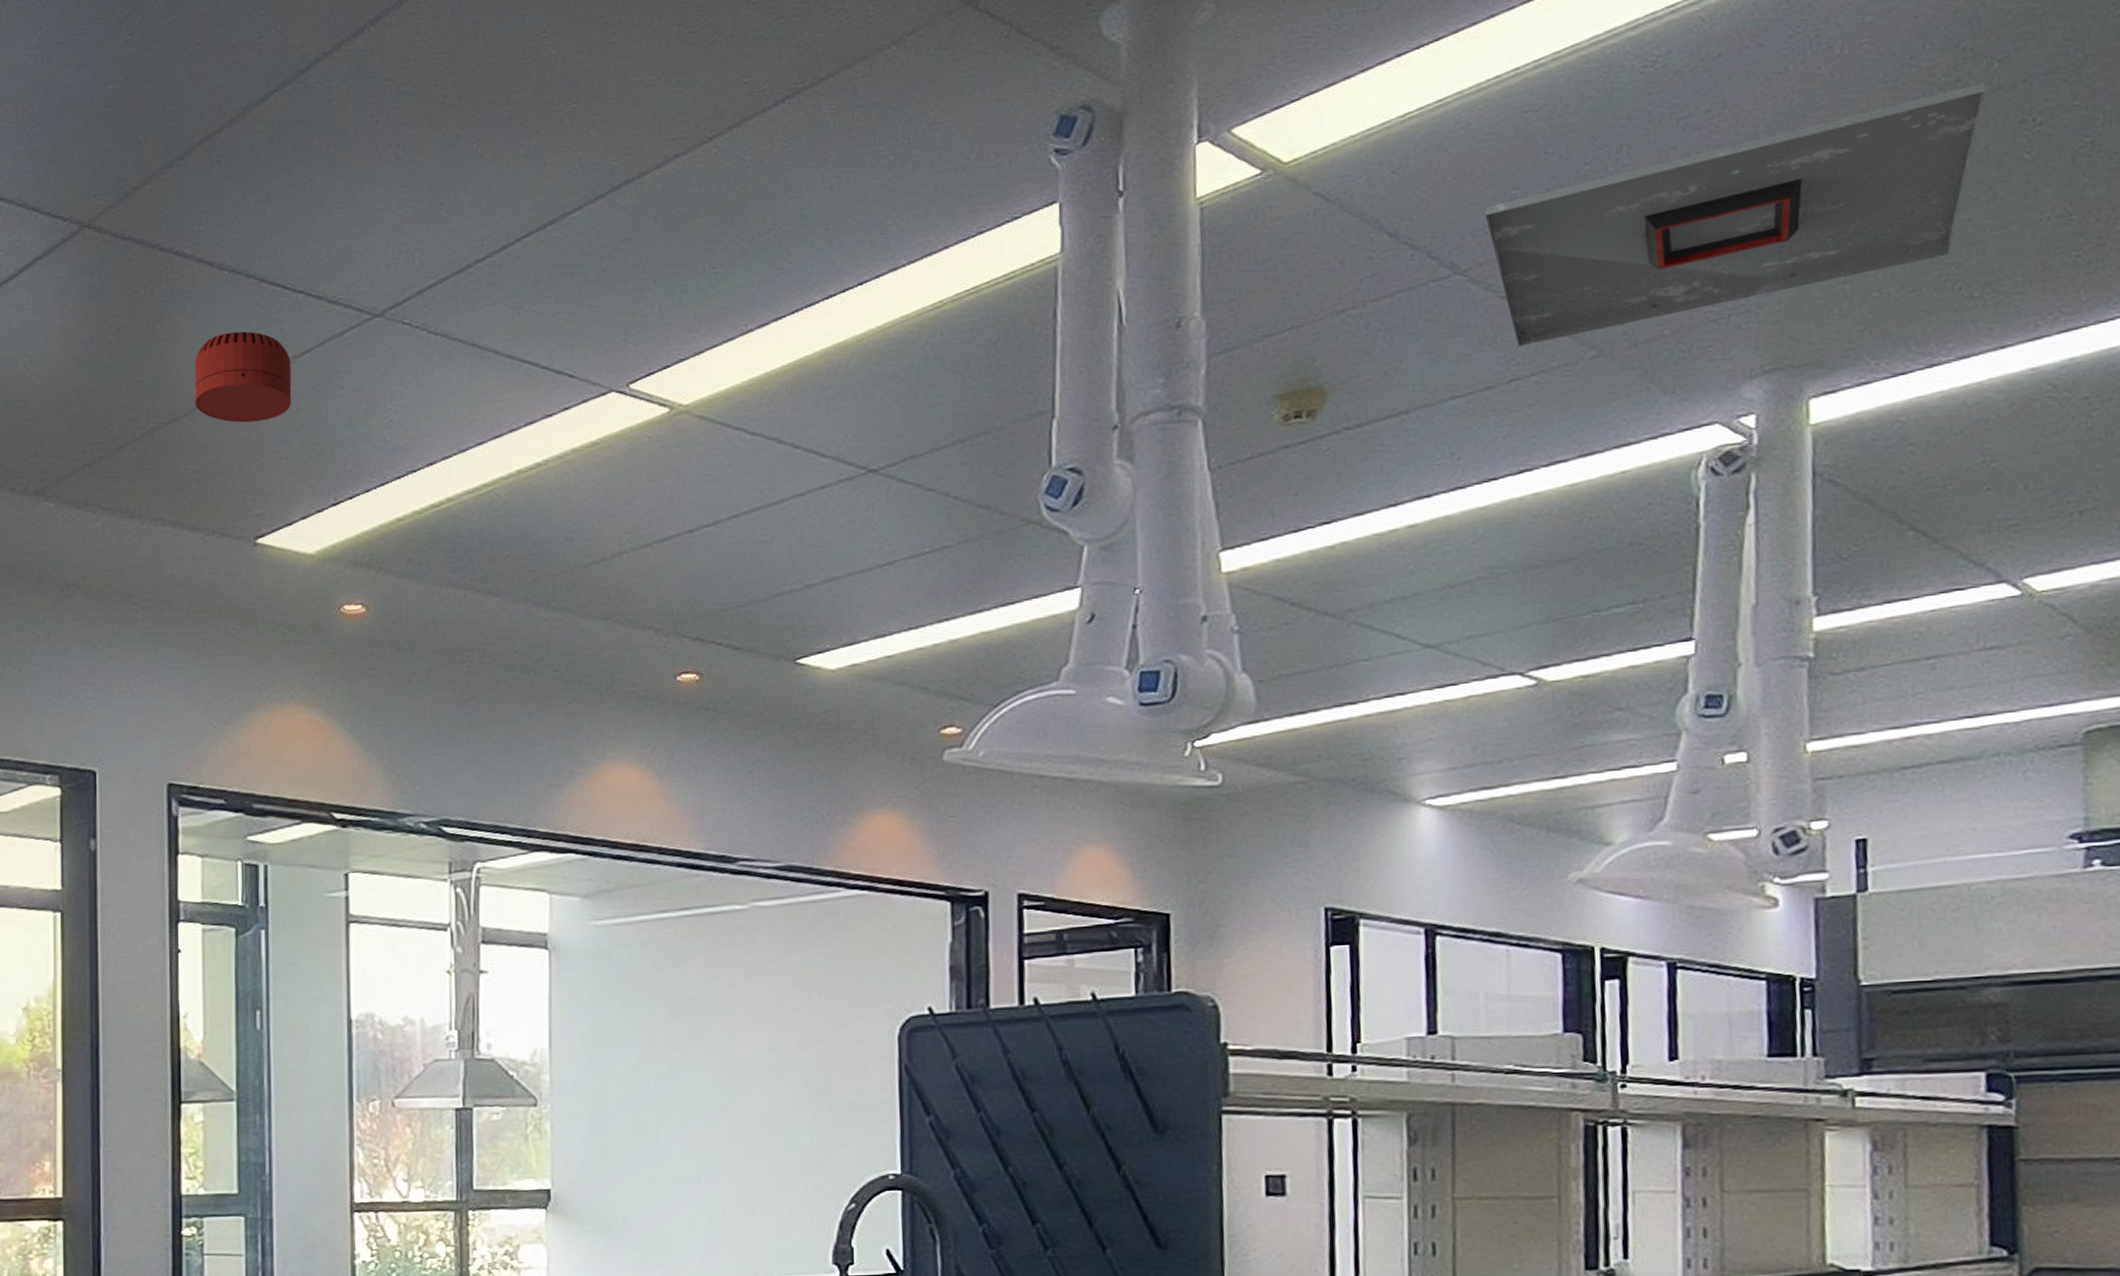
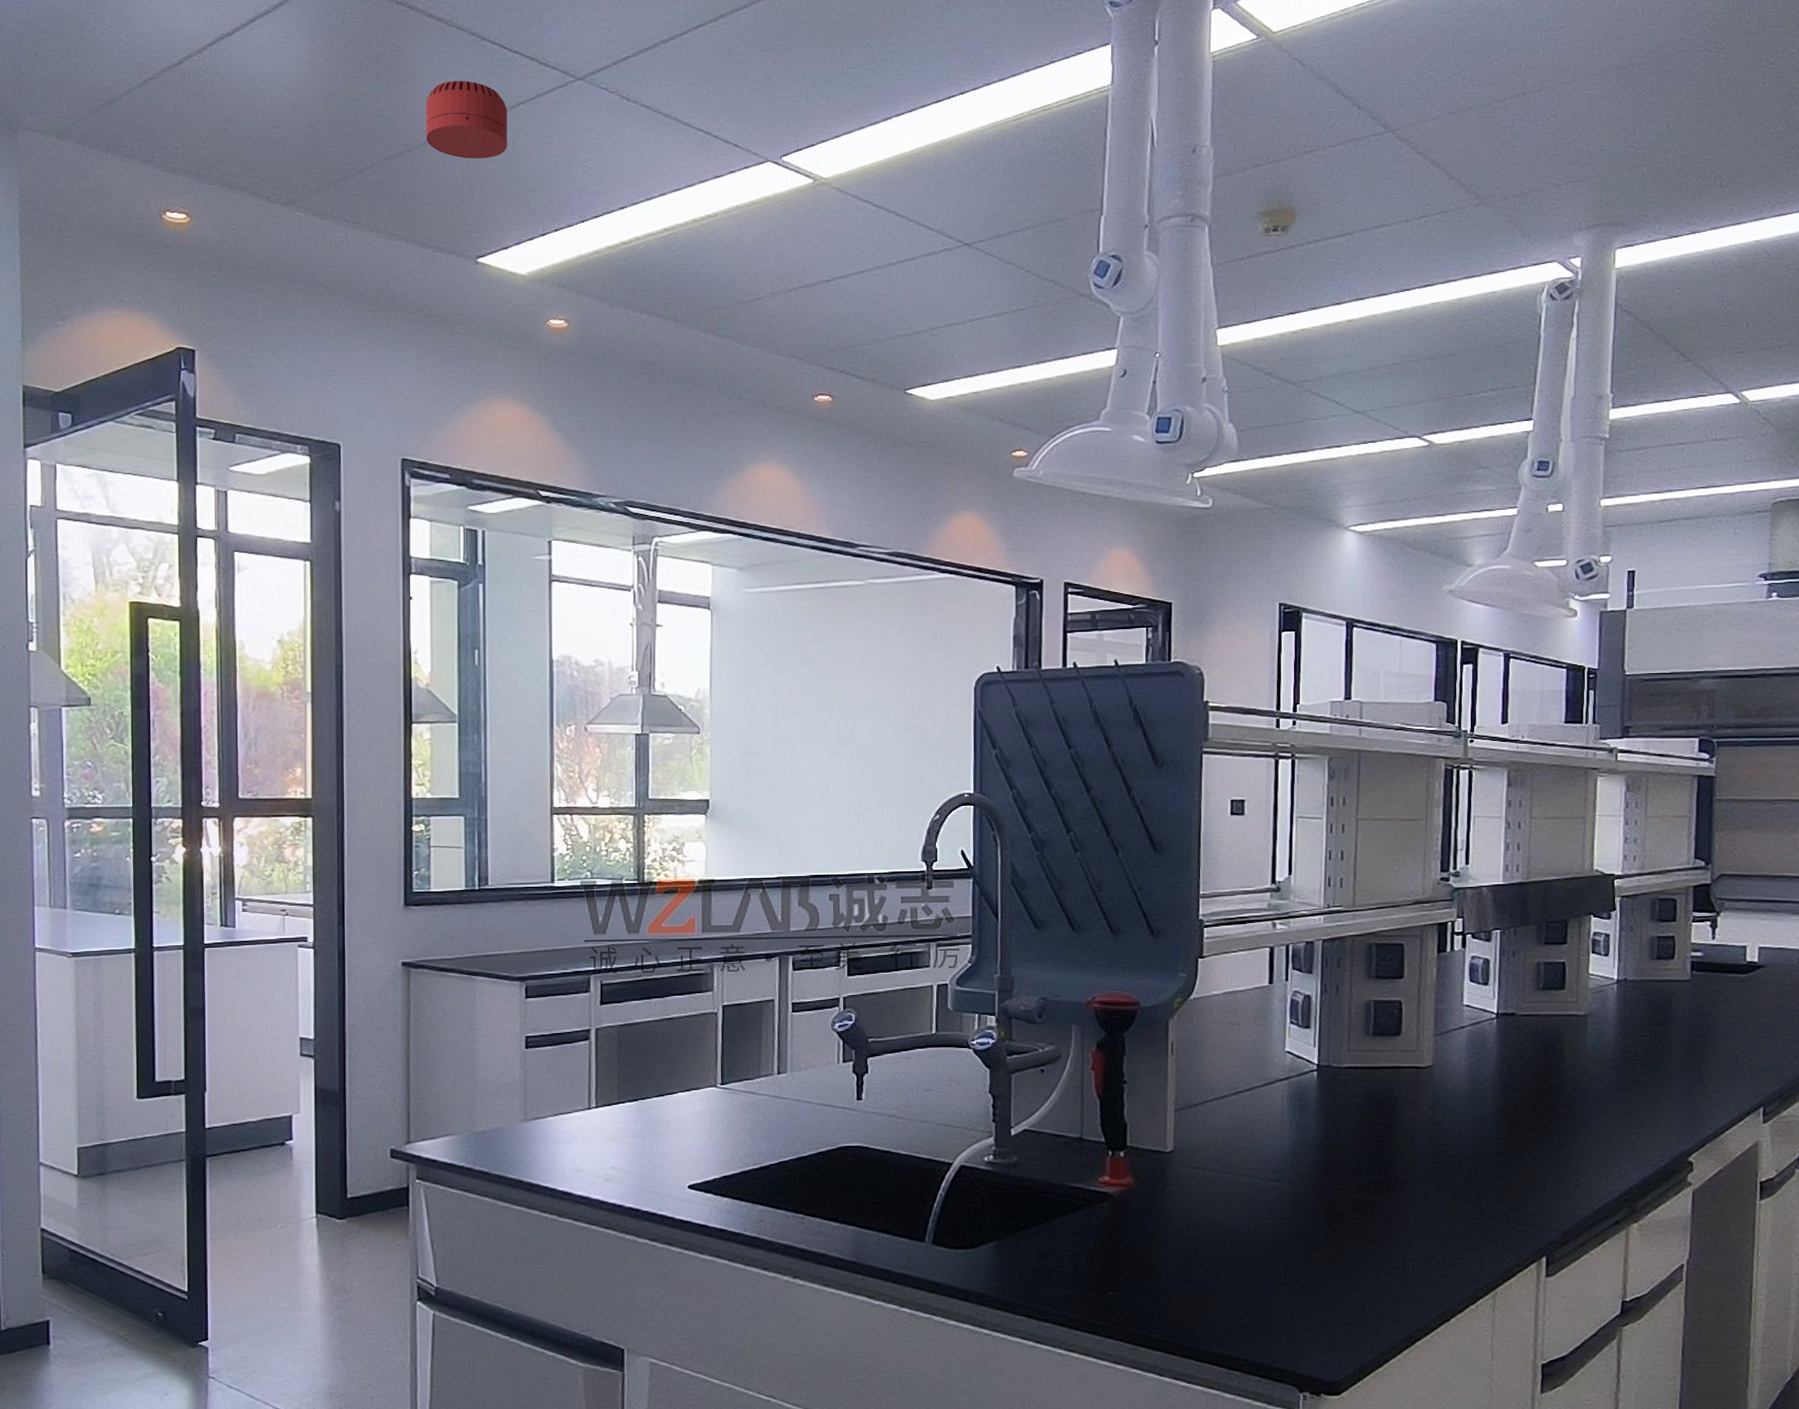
ceiling vent: present [1484,83,1987,347] -> none [1410,29,1740,191]

